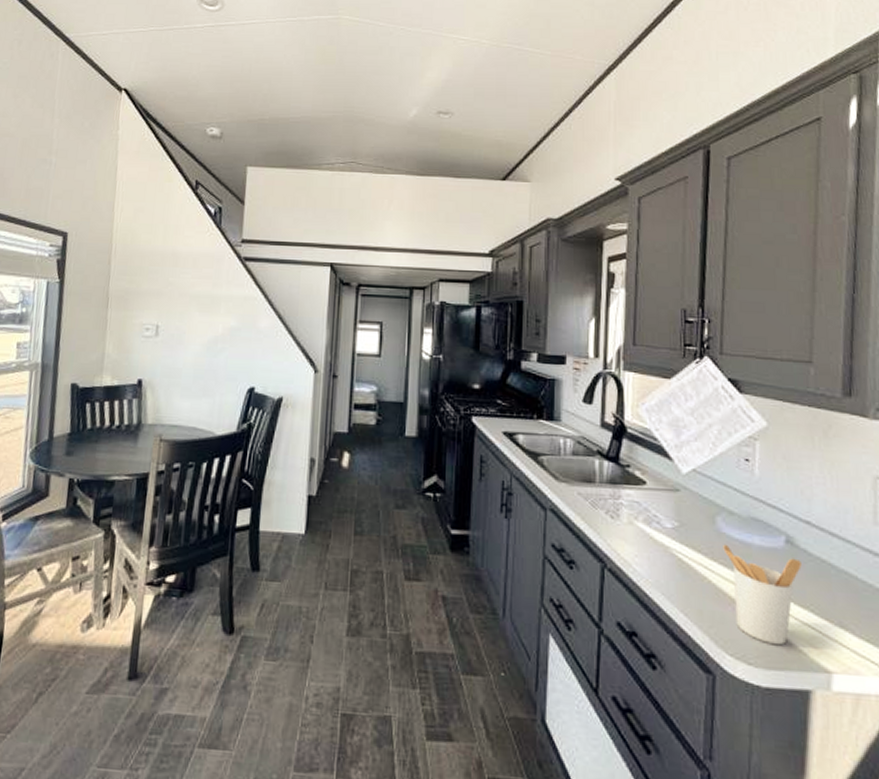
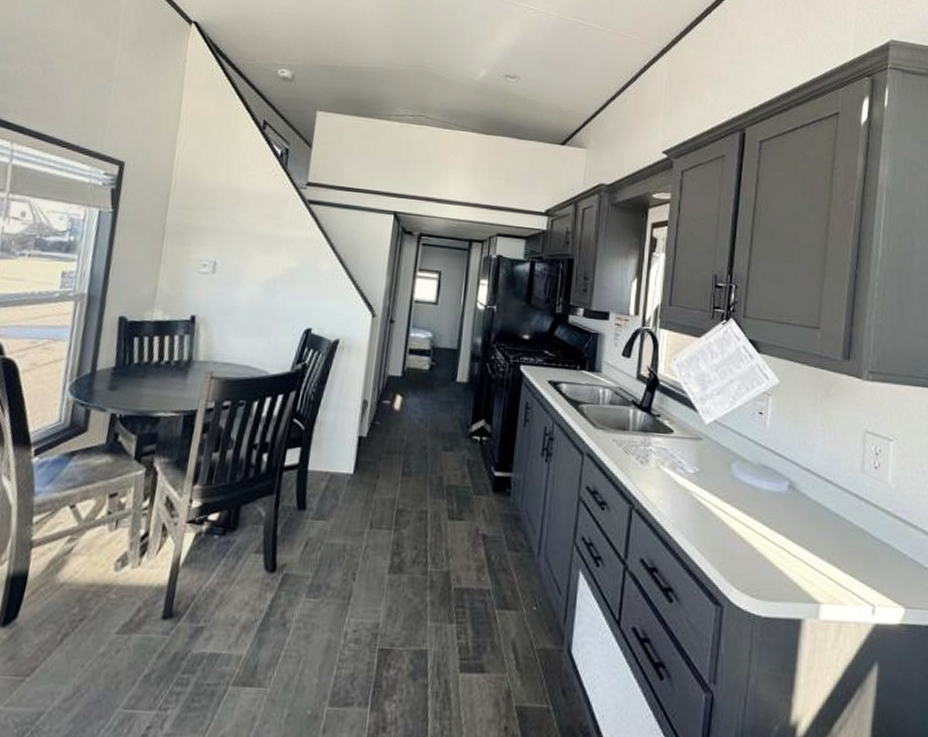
utensil holder: present [723,544,802,646] -> none [736,488,801,580]

